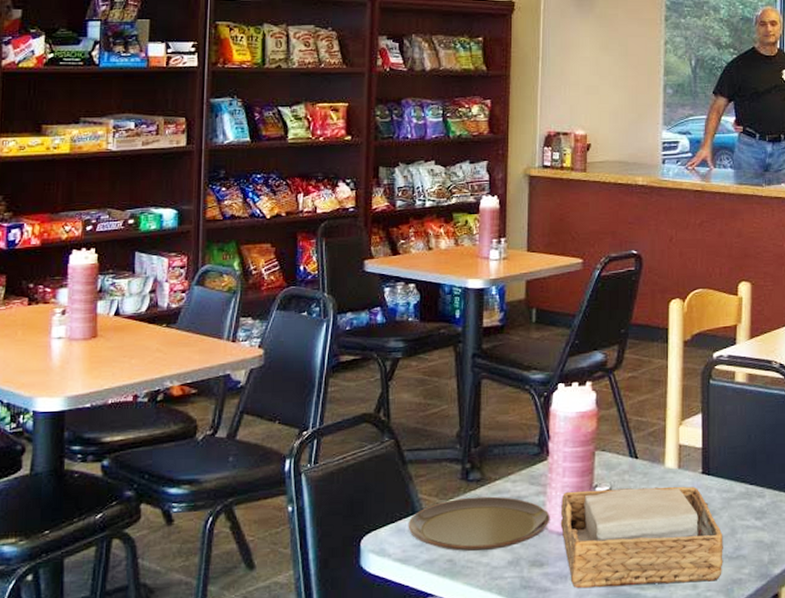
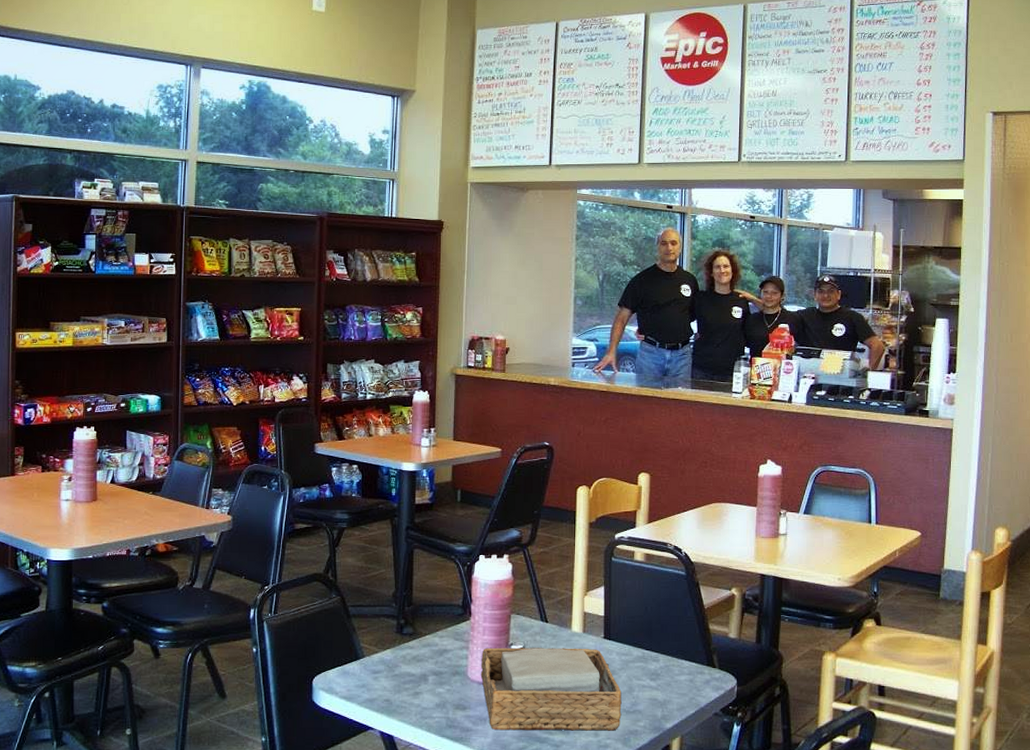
plate: present [408,496,550,552] -> none [352,648,472,694]

